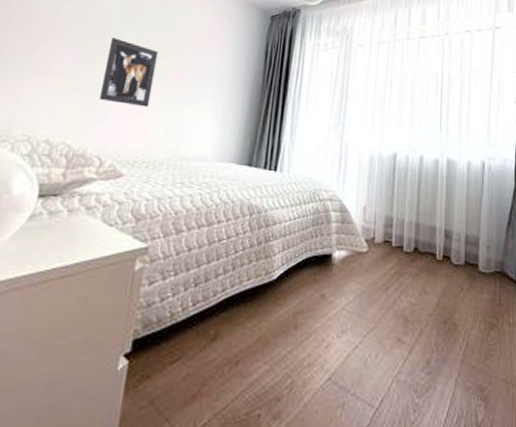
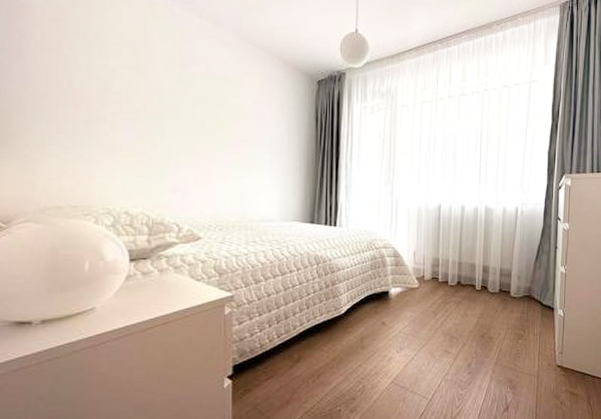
wall art: present [100,37,159,108] -> none [167,111,214,177]

